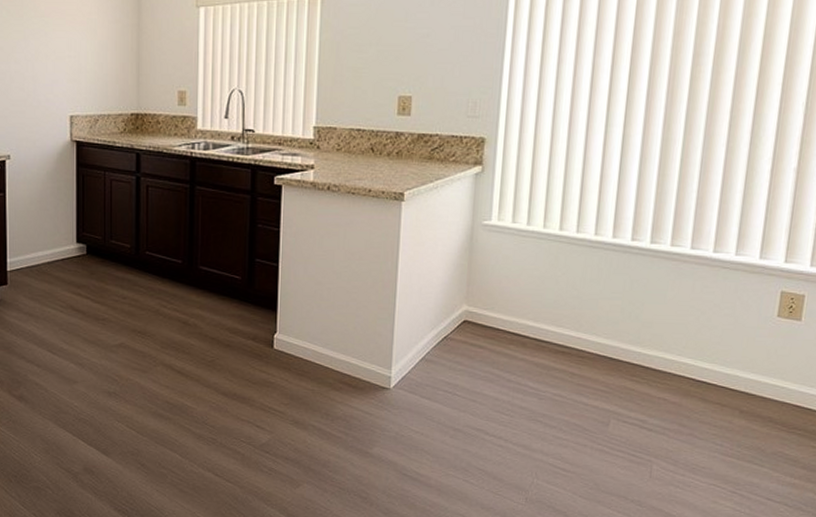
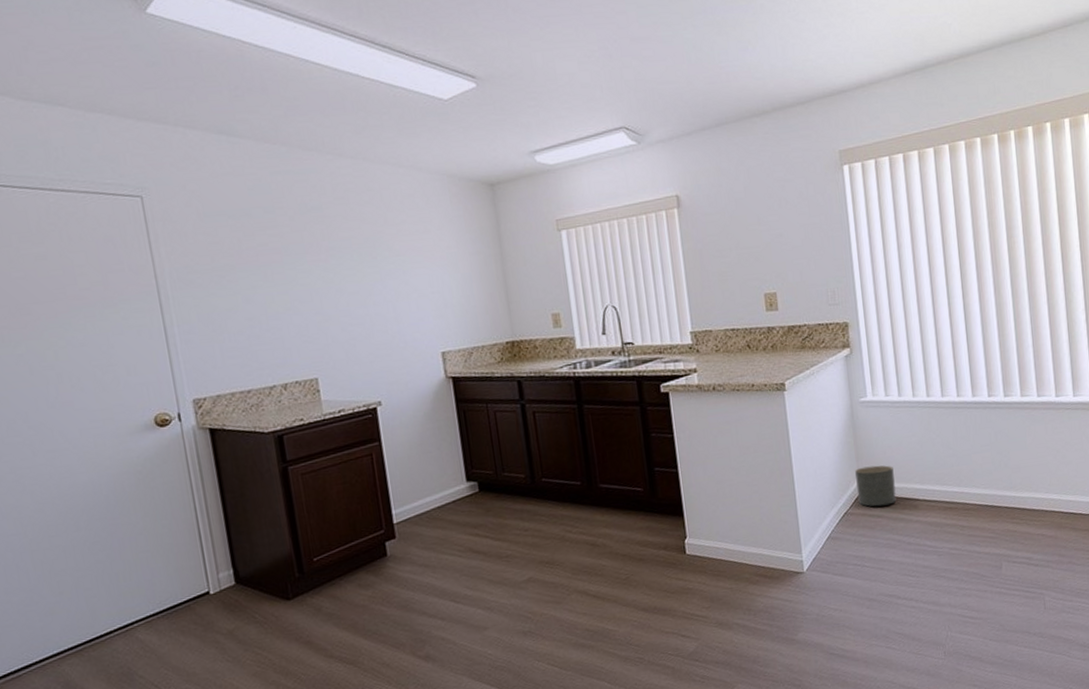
planter: none [461,293,506,337] -> present [855,465,897,507]

